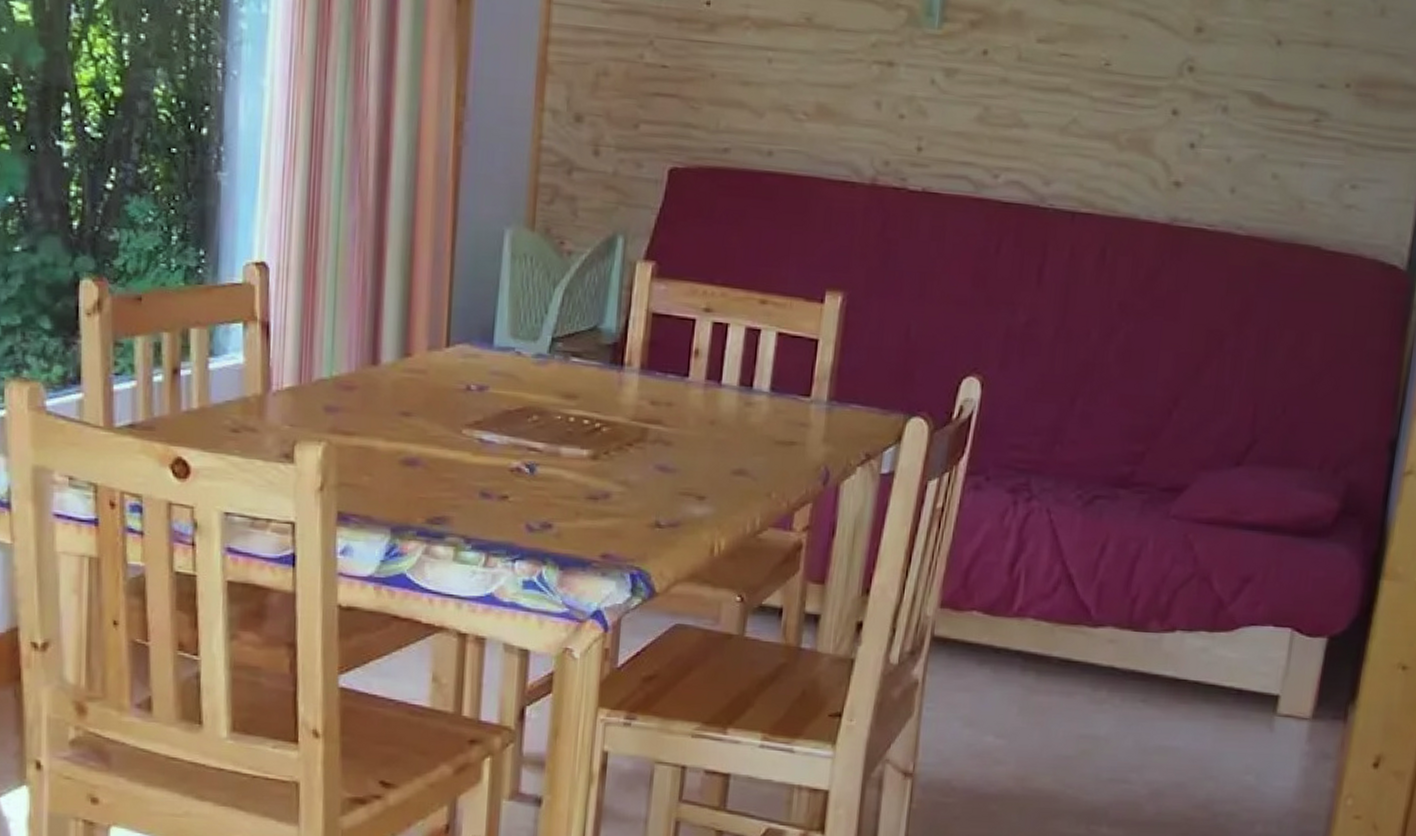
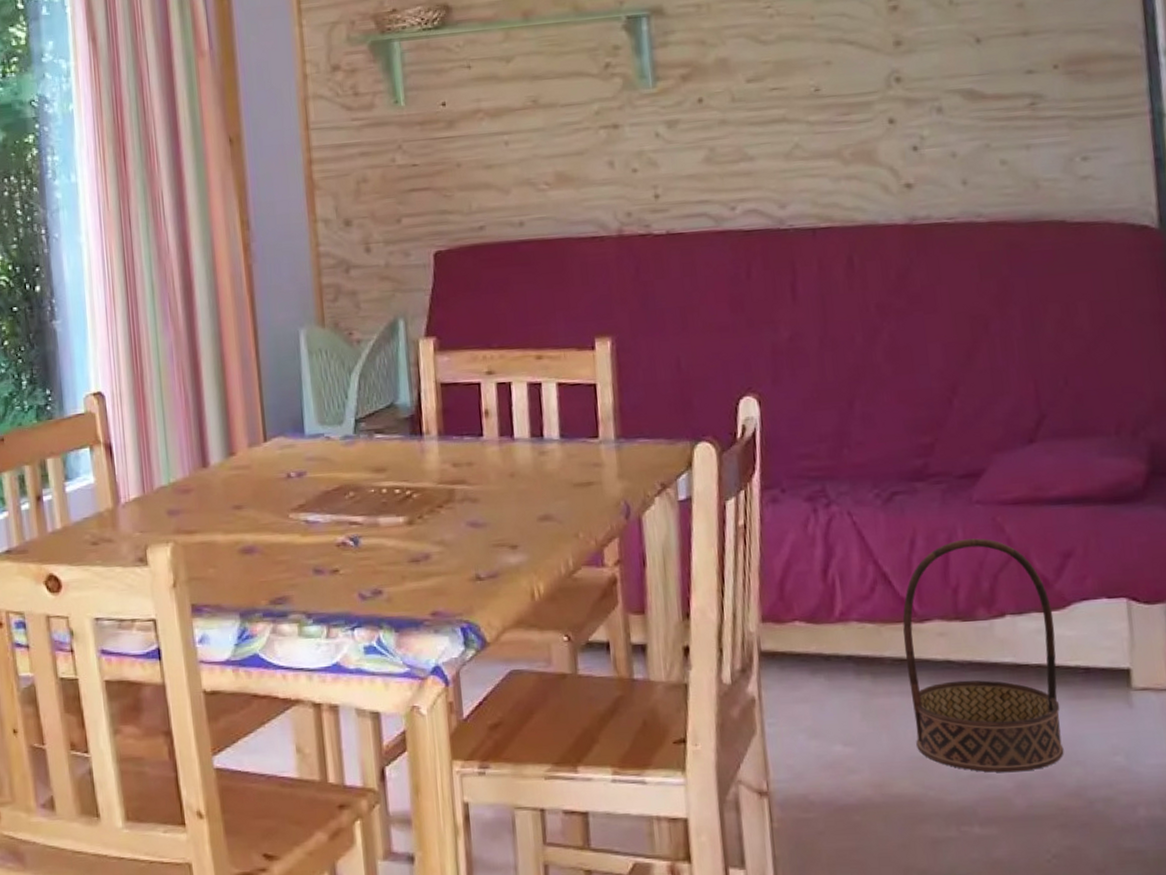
basket: none [1065,551,1221,781] -> present [902,538,1064,773]

